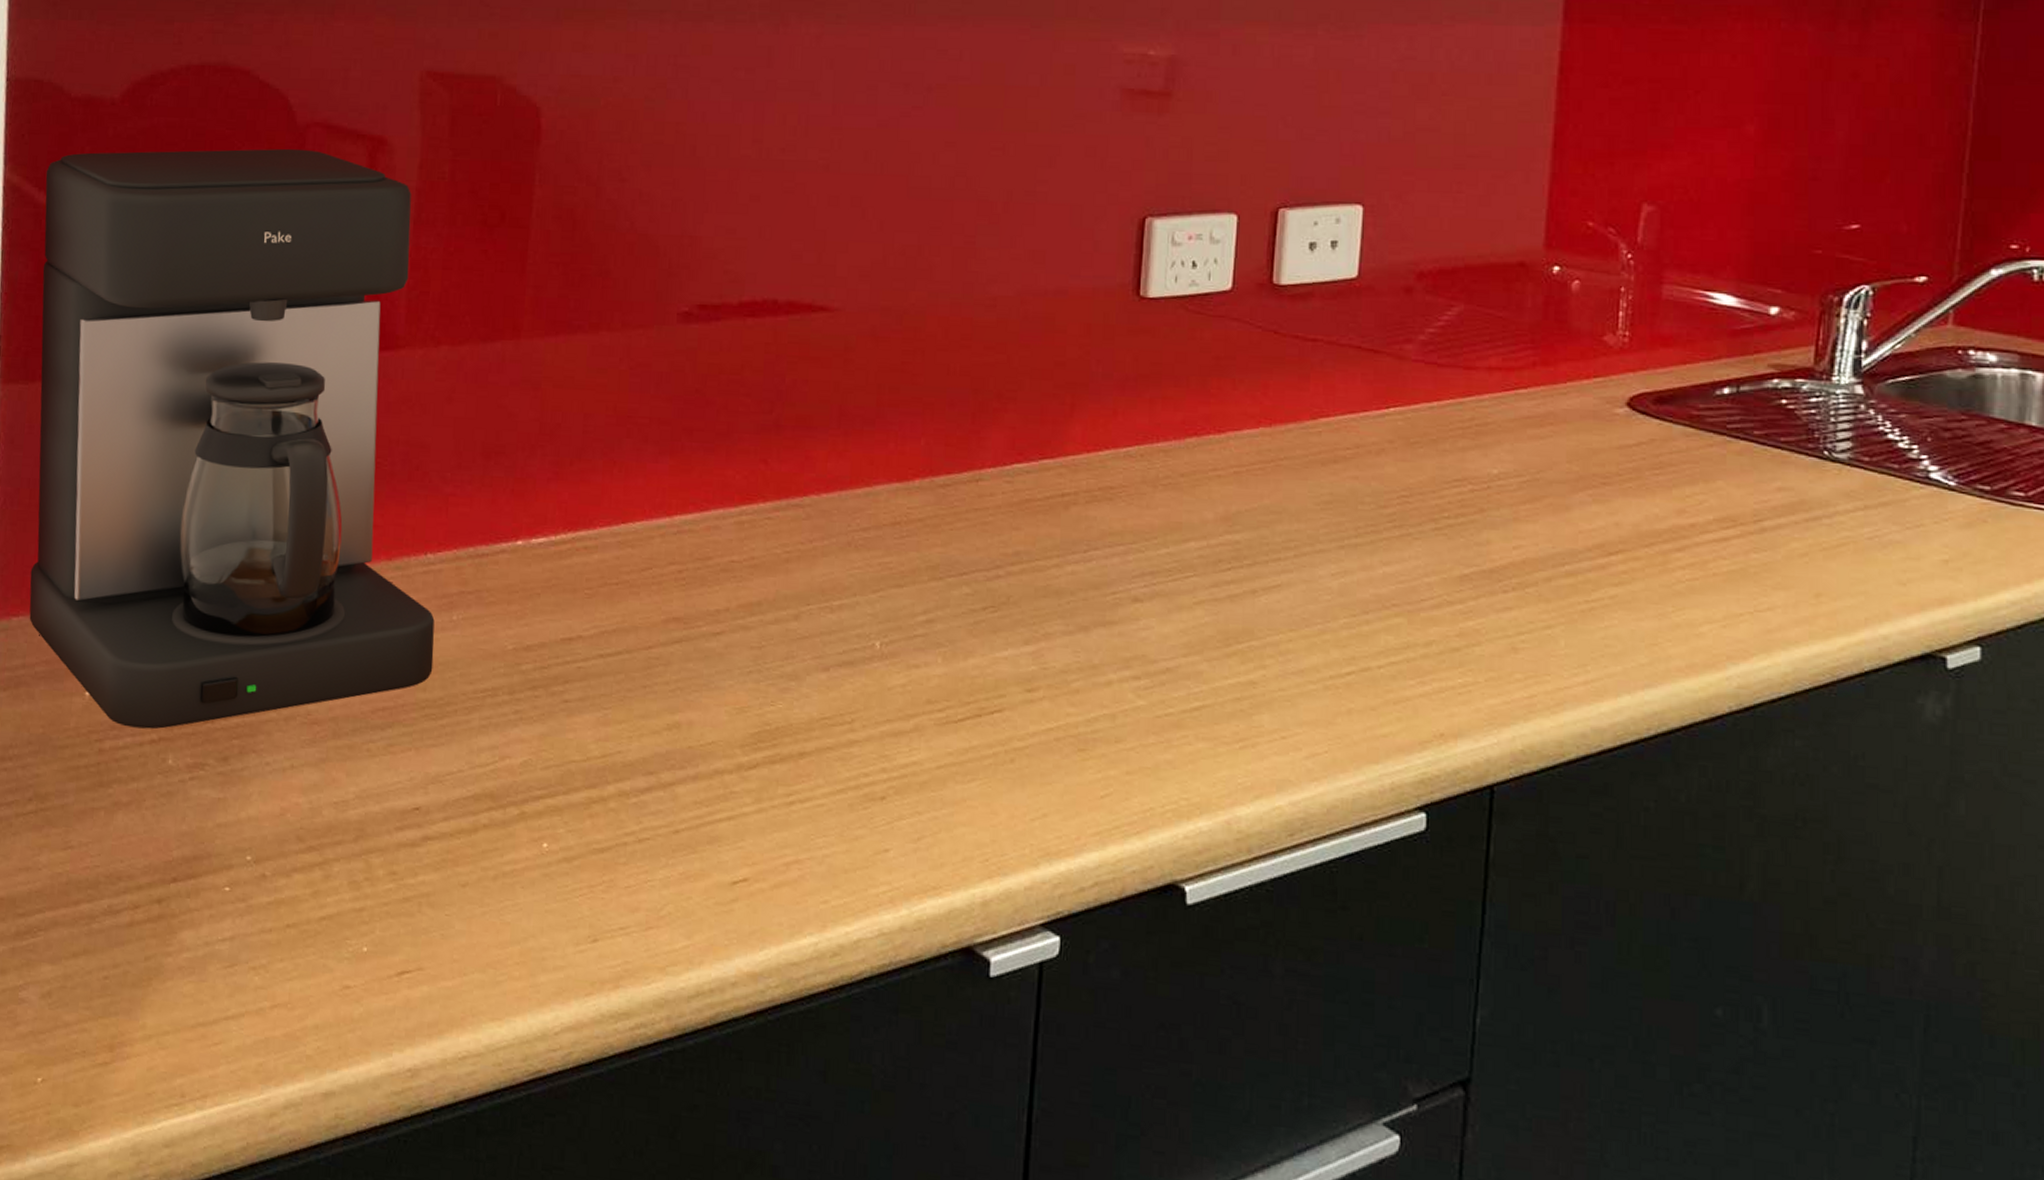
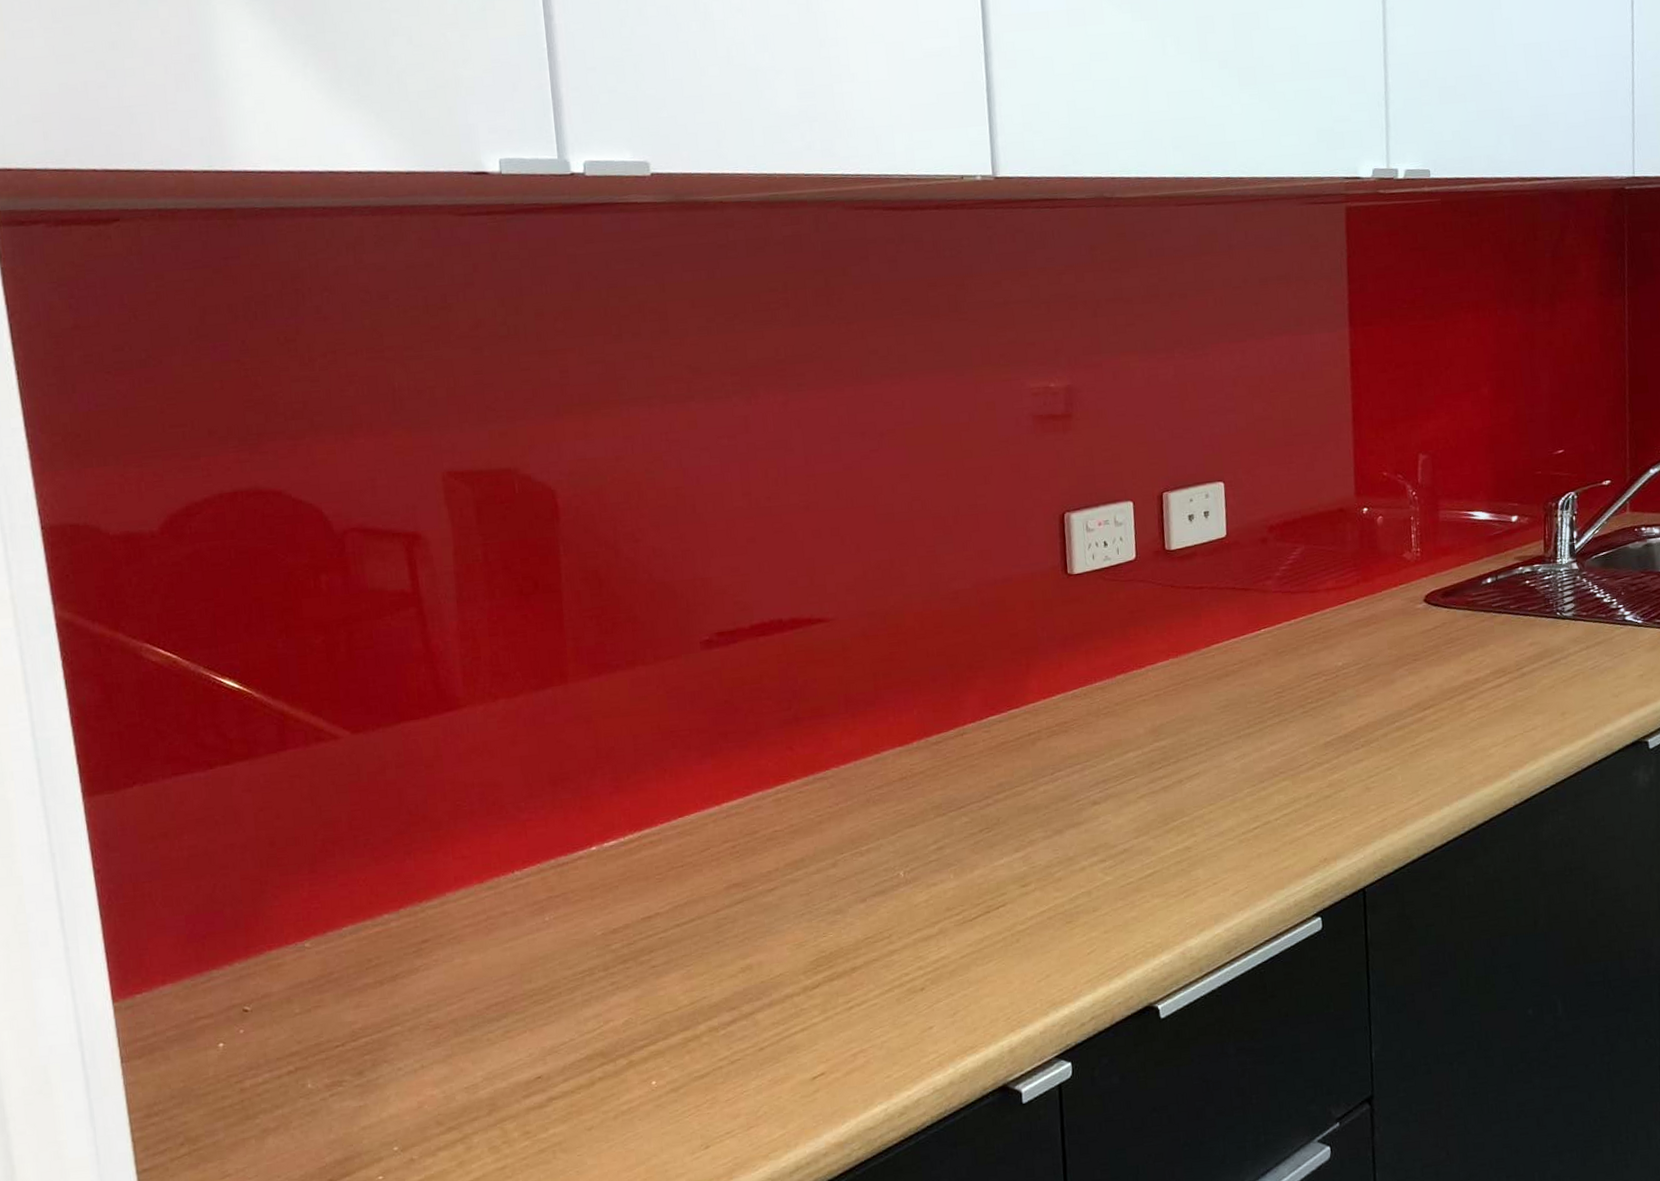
coffee maker: present [29,148,435,730] -> none [96,552,535,1066]

